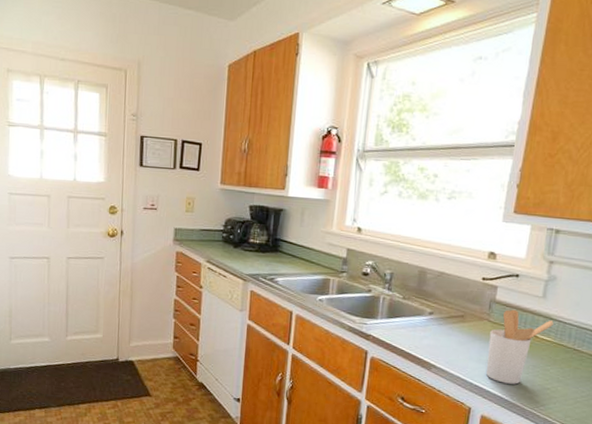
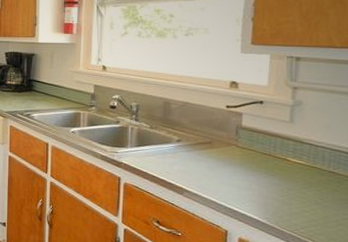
utensil holder: present [485,309,554,385] -> none [239,134,304,207]

